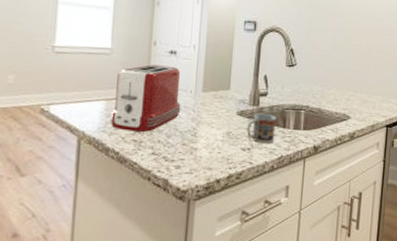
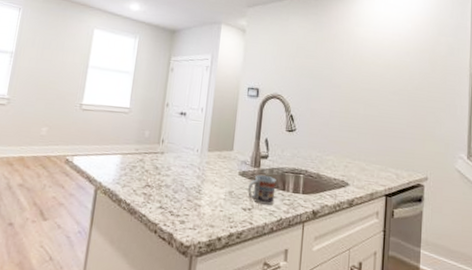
toaster: present [110,64,181,132] -> none [124,124,189,186]

